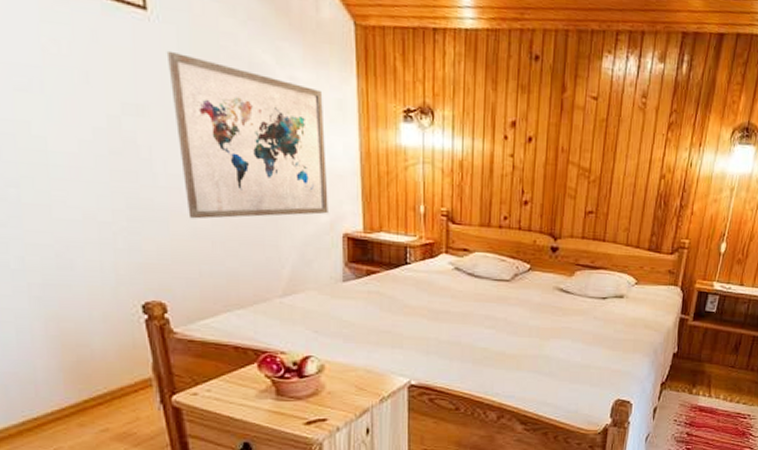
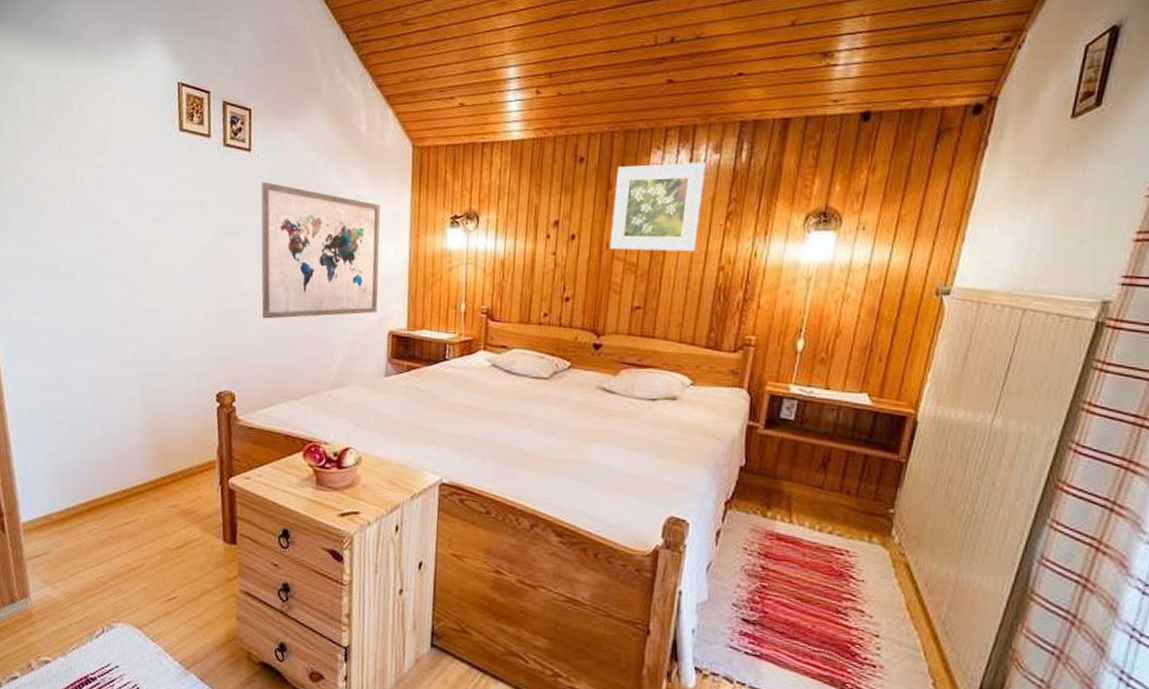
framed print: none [564,68,652,160] -> present [609,162,707,252]

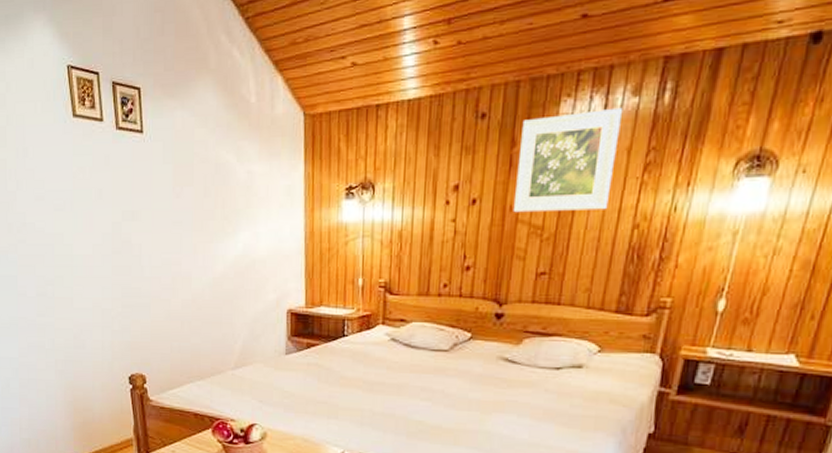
wall art: present [260,181,381,319] -> none [155,163,276,303]

